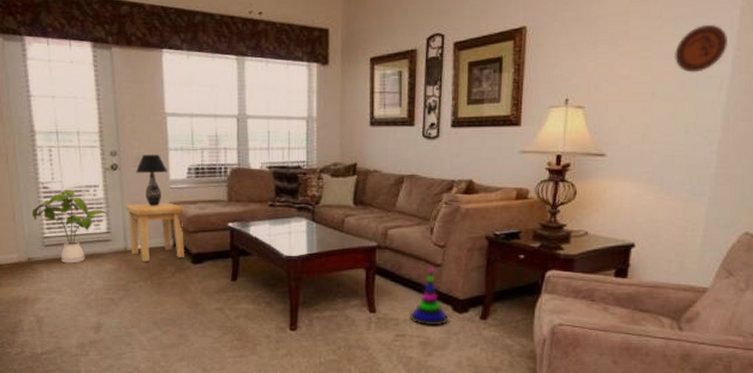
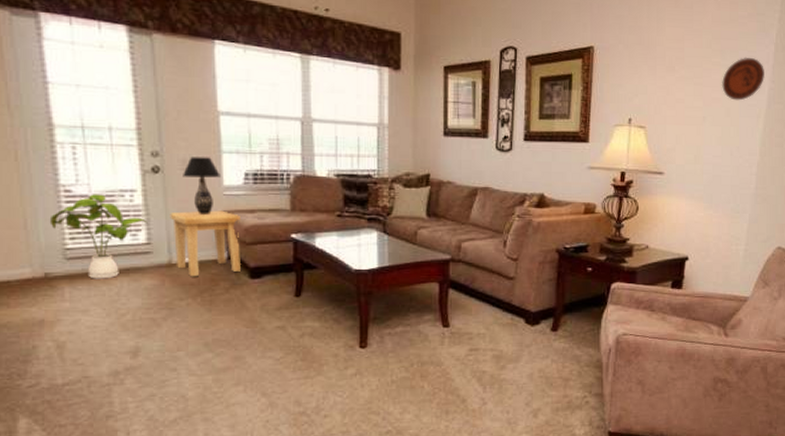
stacking toy: present [409,266,449,326] -> none [482,279,521,339]

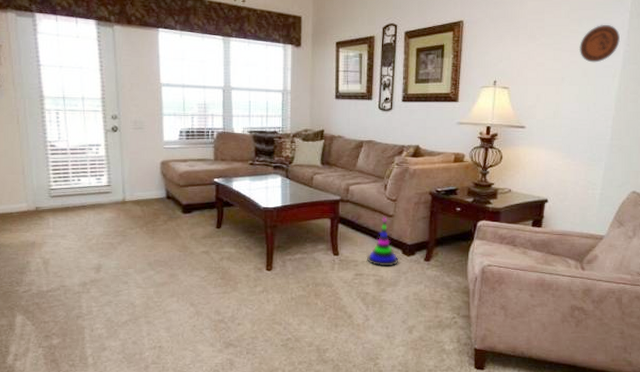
house plant: present [49,194,148,279] -> none [40,148,108,212]
side table: present [170,210,240,277] -> none [124,160,176,212]
table lamp: present [183,157,220,214] -> none [134,119,162,163]
stacking toy: none [482,279,521,339] -> present [366,217,399,267]

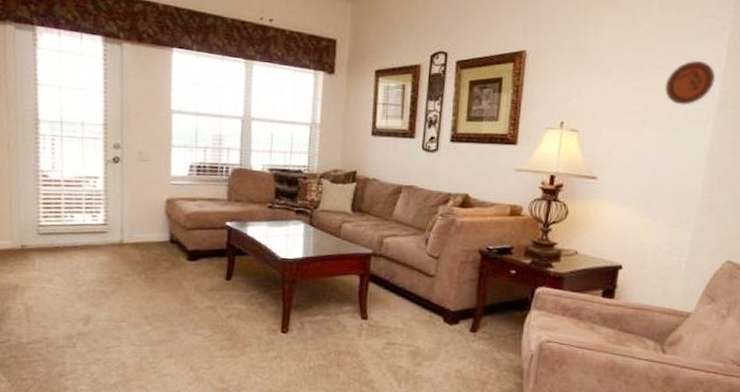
stacking toy: present [366,217,399,267] -> none [400,276,439,337]

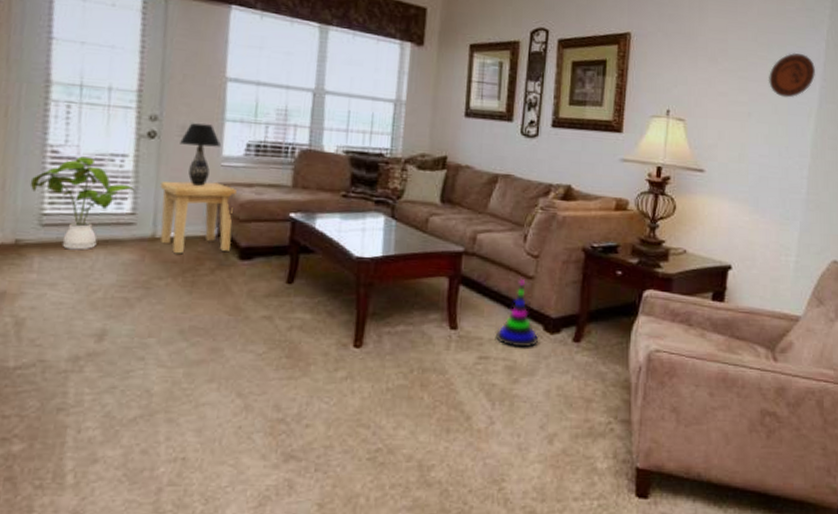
house plant: none [29,179,106,254] -> present [30,156,136,251]
side table: none [124,197,183,256] -> present [160,181,237,254]
table lamp: none [138,149,169,201] -> present [180,123,221,186]
stacking toy: none [400,276,439,337] -> present [495,278,539,348]

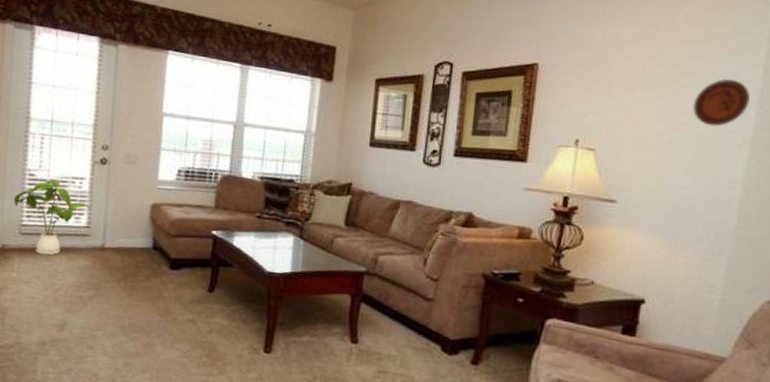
side table: present [160,181,237,254] -> none [108,200,169,262]
table lamp: present [180,123,221,186] -> none [125,152,157,205]
stacking toy: present [495,278,539,348] -> none [393,299,437,367]

